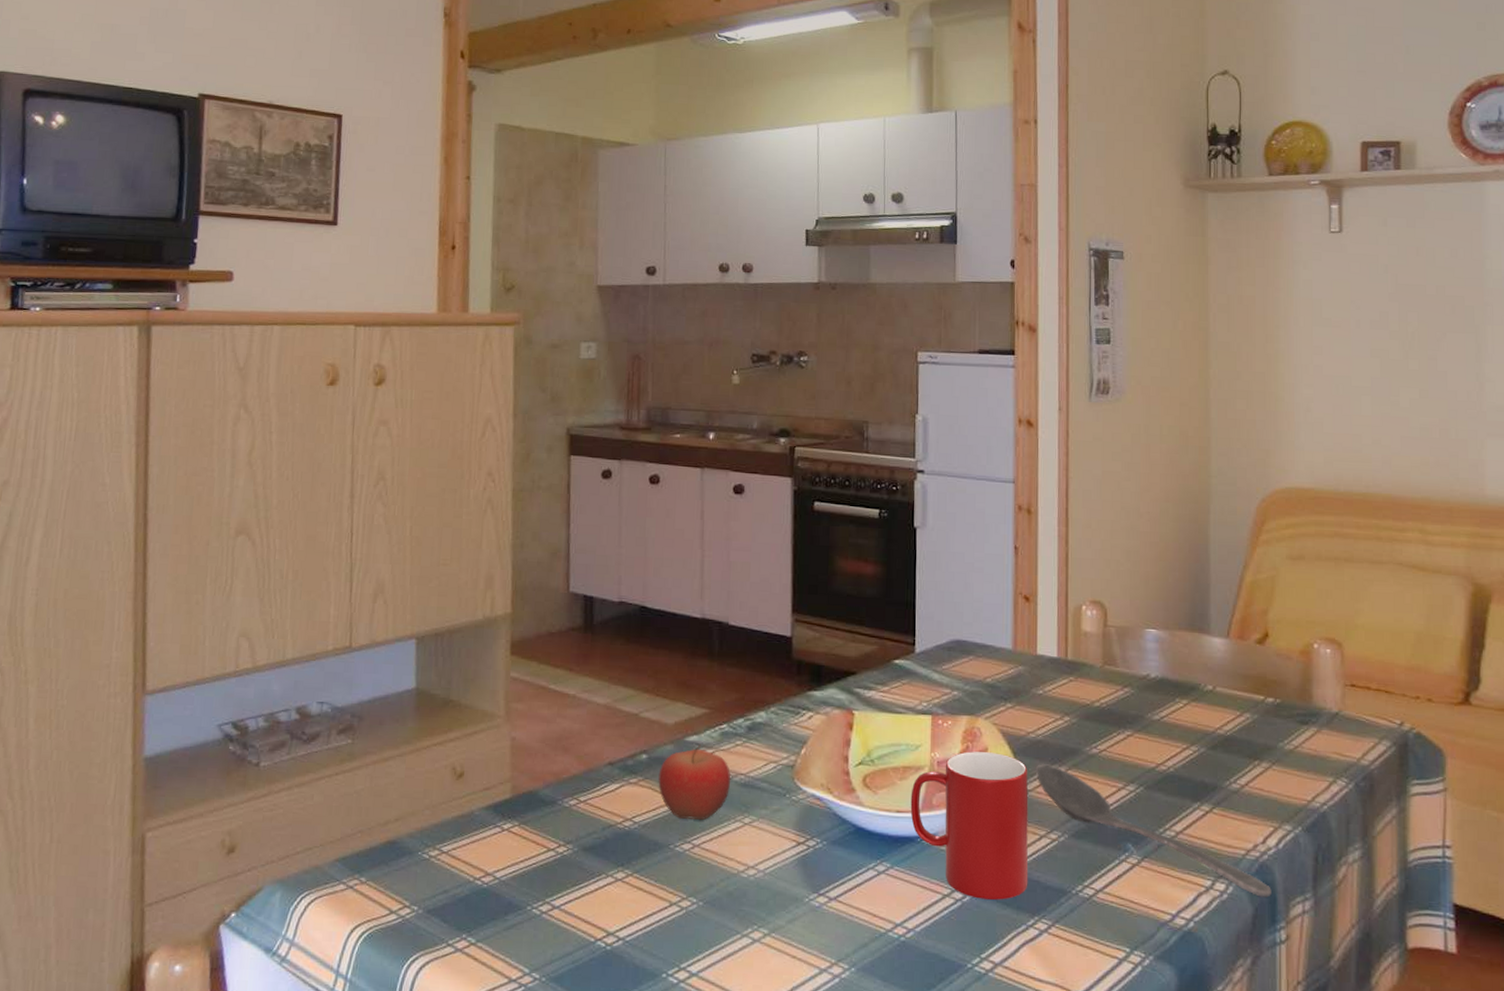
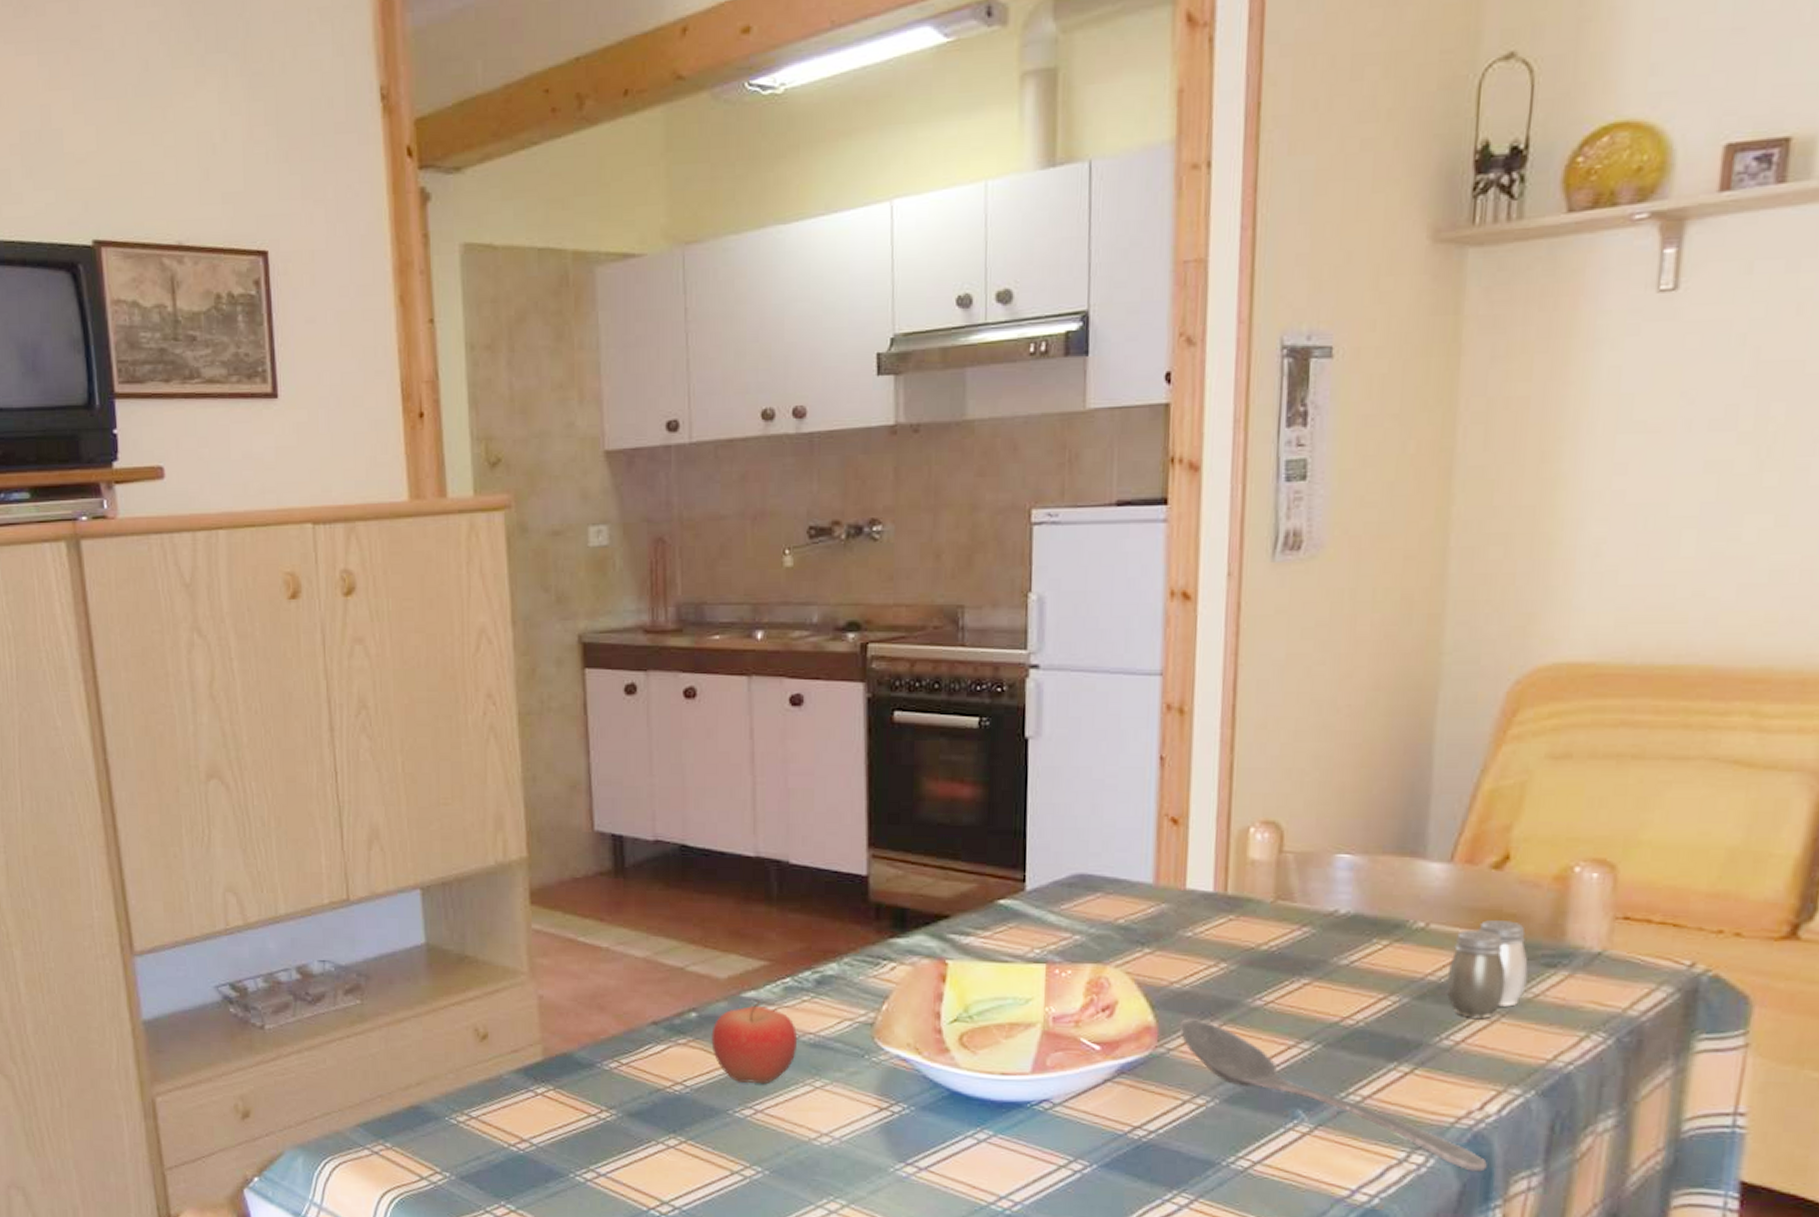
cup: present [910,751,1029,900] -> none [1018,1005,1170,1172]
salt and pepper shaker: none [1231,685,1288,766] -> present [1447,920,1528,1018]

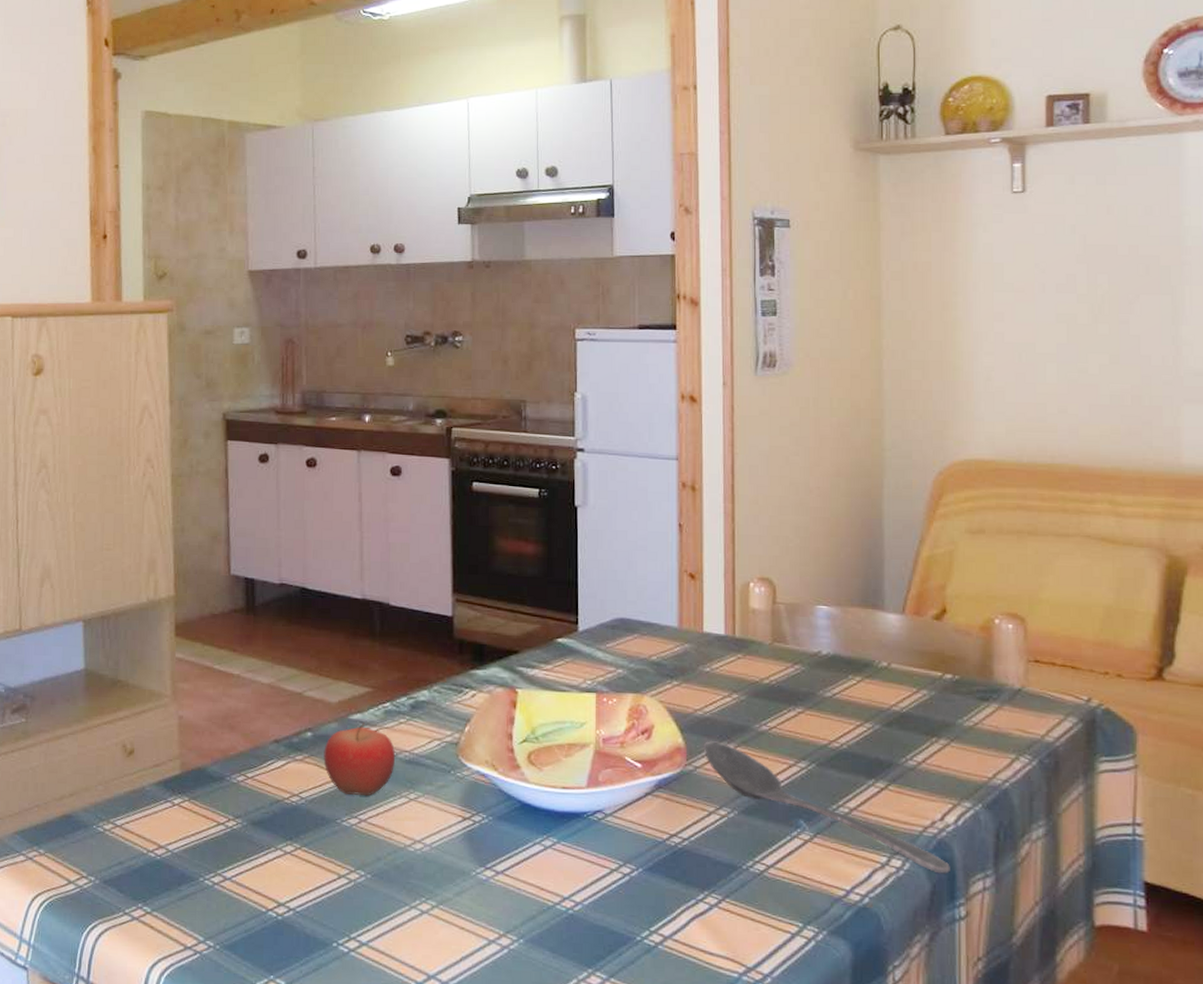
salt and pepper shaker: present [1447,920,1528,1018] -> none [907,661,967,743]

